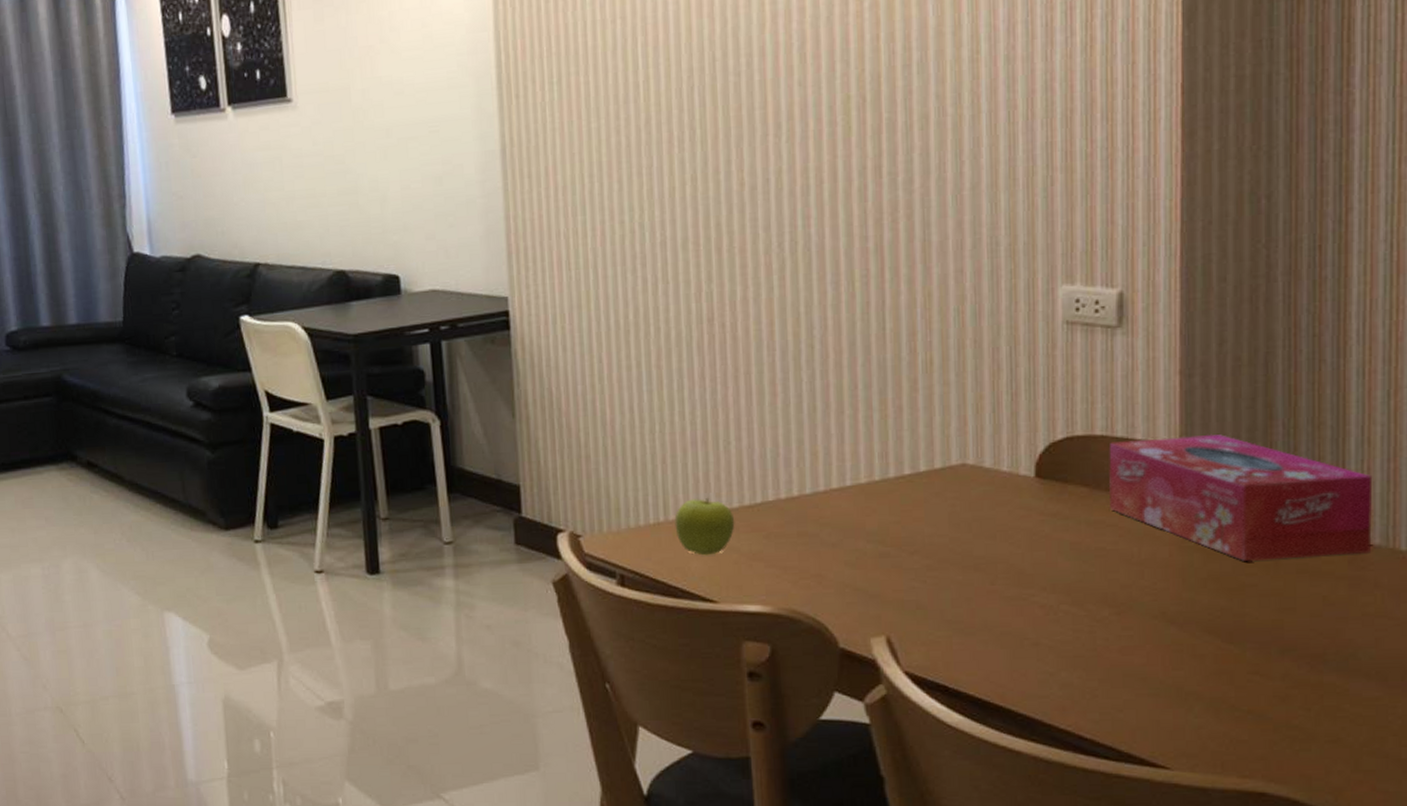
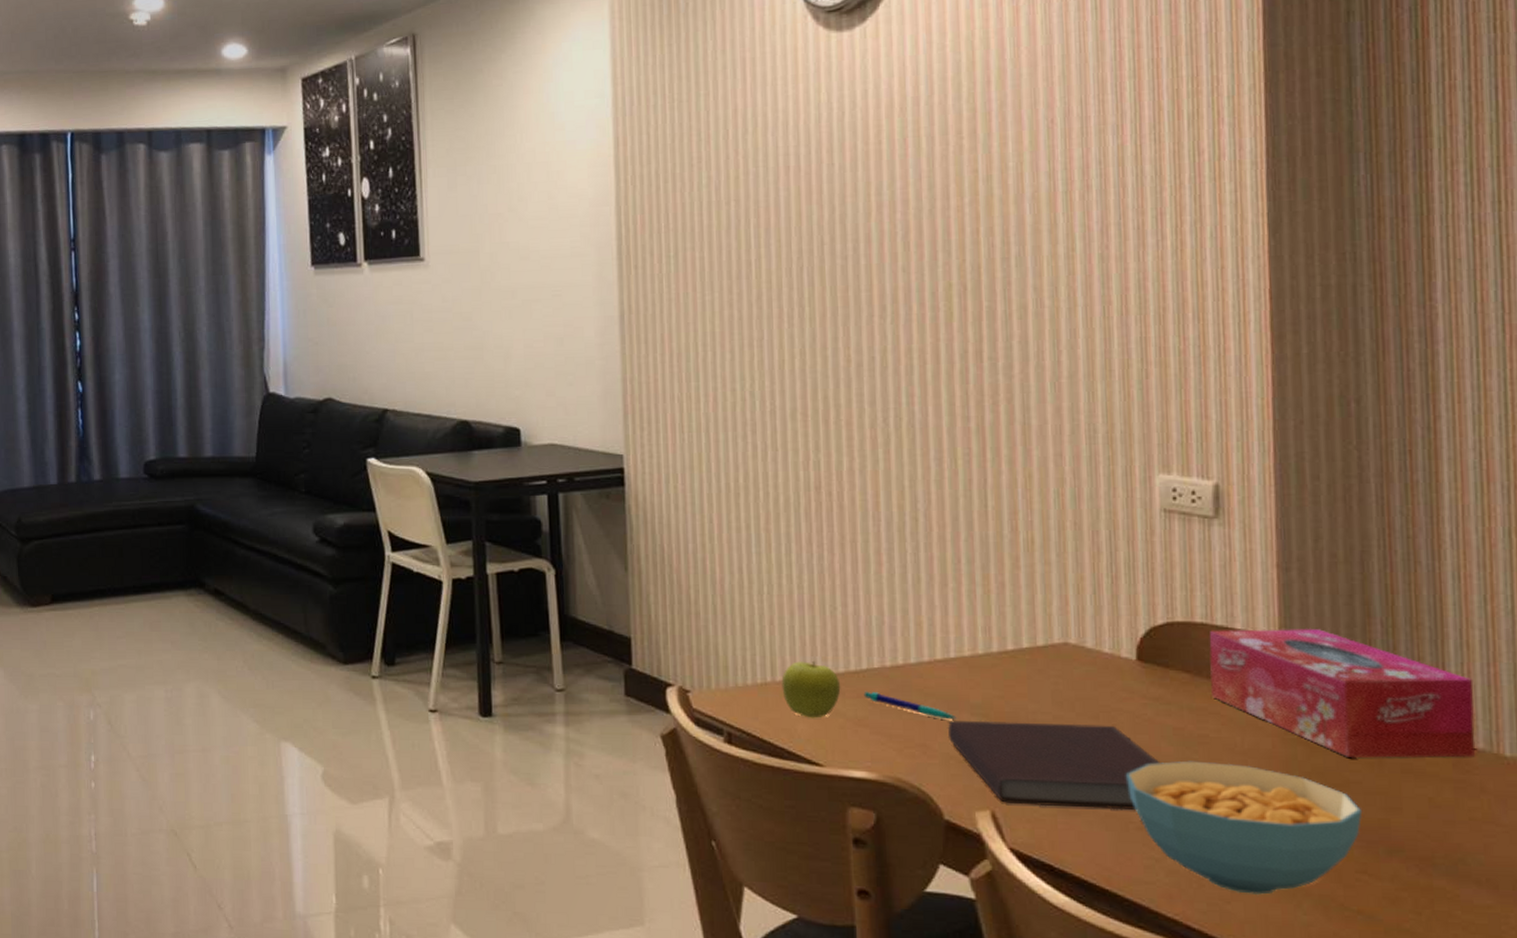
pen: none [758,524,852,548] -> present [863,691,957,720]
notebook: none [842,544,1057,629] -> present [947,720,1161,810]
cereal bowl: none [1022,574,1257,701] -> present [1126,760,1363,895]

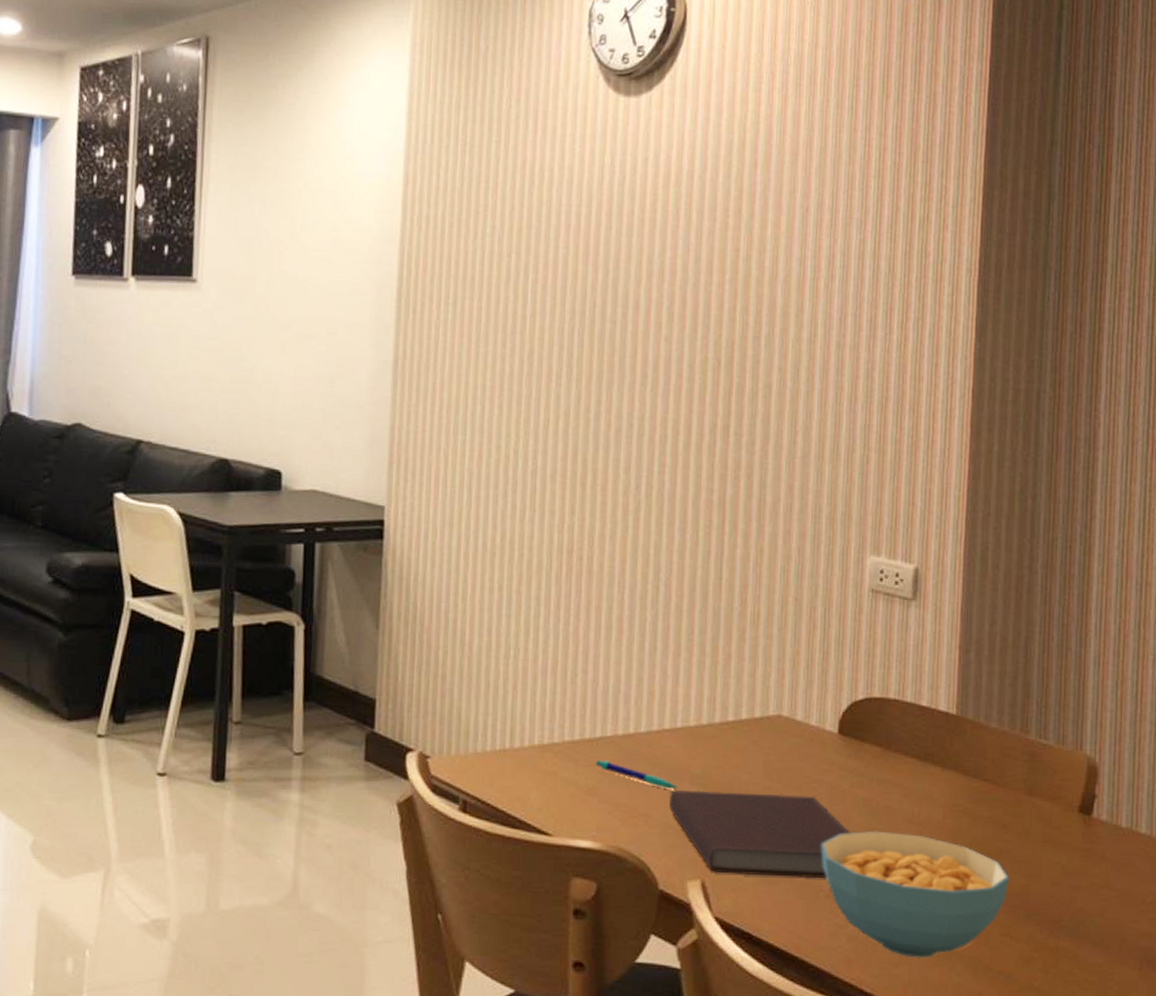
fruit: present [781,661,841,718] -> none [519,728,575,787]
tissue box: present [1209,628,1475,759] -> none [897,706,1103,829]

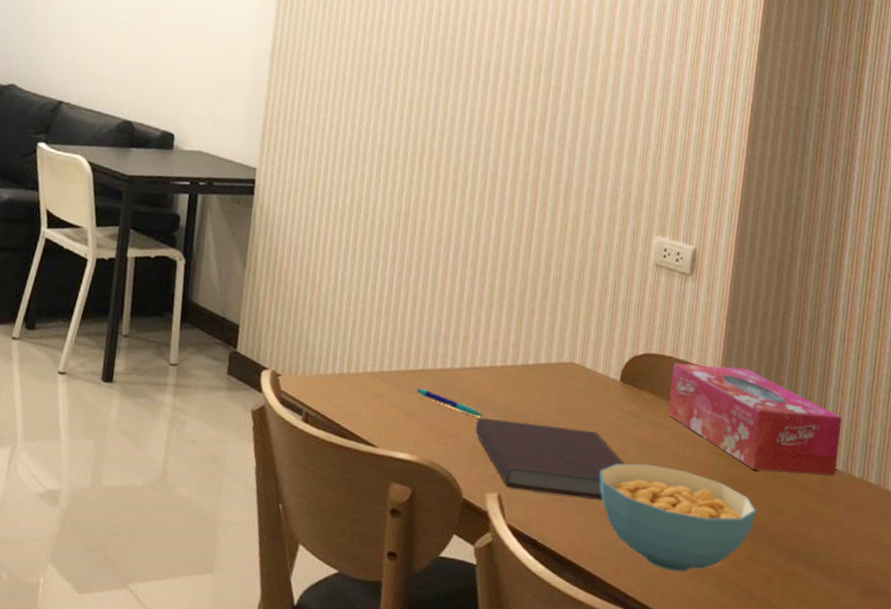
tissue box: none [897,706,1103,829] -> present [668,362,843,476]

